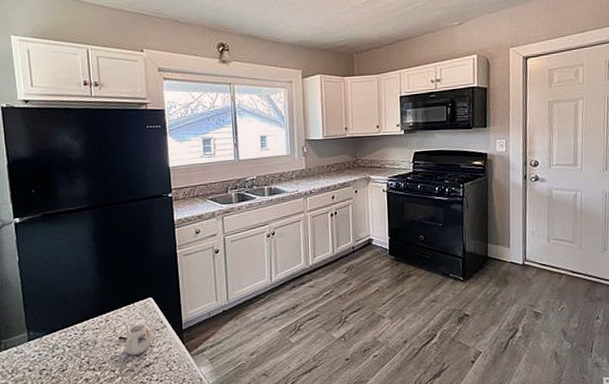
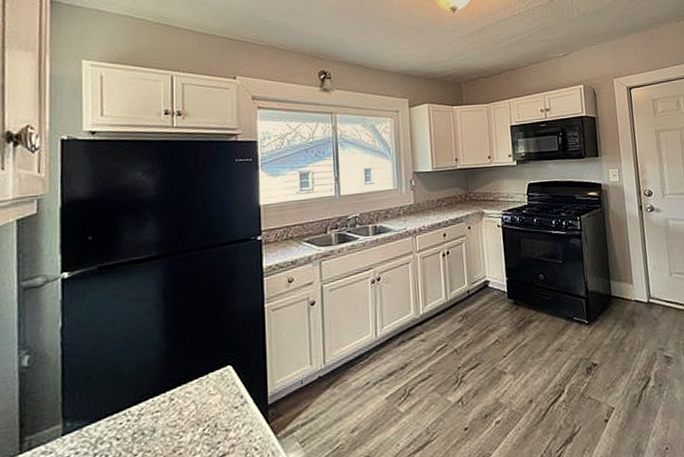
mug: present [118,323,151,355] -> none [185,400,227,445]

